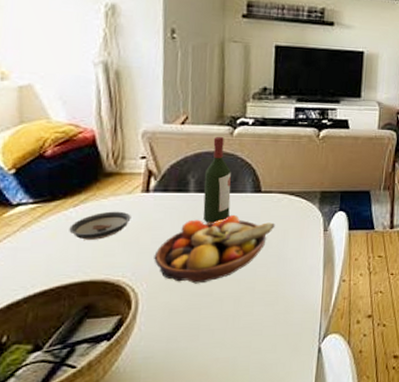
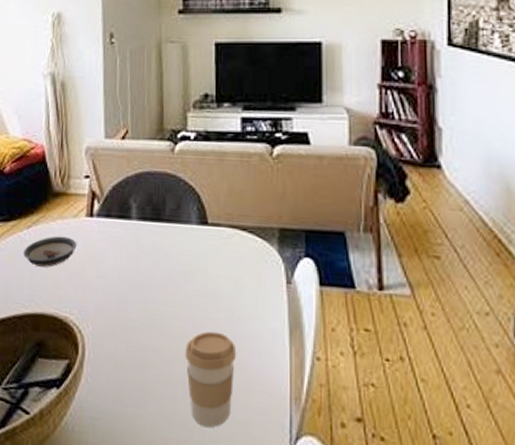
fruit bowl: present [154,216,275,284] -> none [99,251,226,335]
wine bottle: present [203,136,231,223] -> none [146,153,175,260]
coffee cup: none [235,273,281,343] -> present [185,331,237,427]

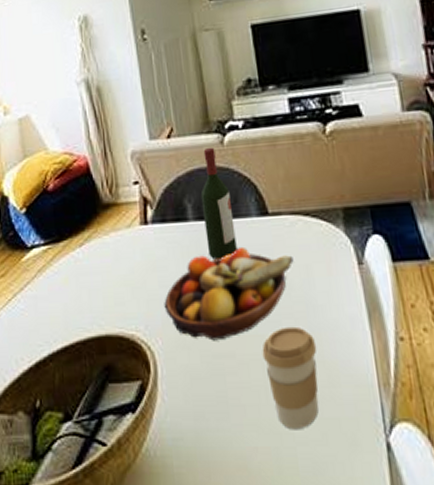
saucer: present [23,236,77,267] -> none [79,249,135,286]
fruit bowl: none [99,251,226,335] -> present [164,248,294,341]
wine bottle: none [146,153,175,260] -> present [200,147,237,260]

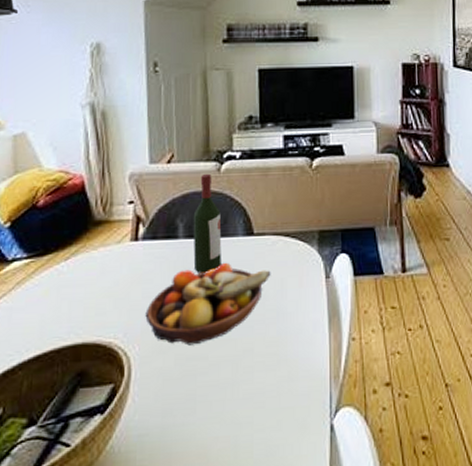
coffee cup: present [262,326,319,428] -> none [233,331,282,419]

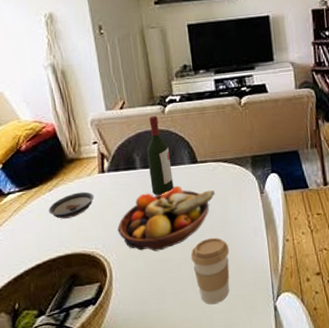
saucer: none [61,263,121,297] -> present [48,191,94,219]
coffee cup: none [233,331,282,419] -> present [190,237,230,304]

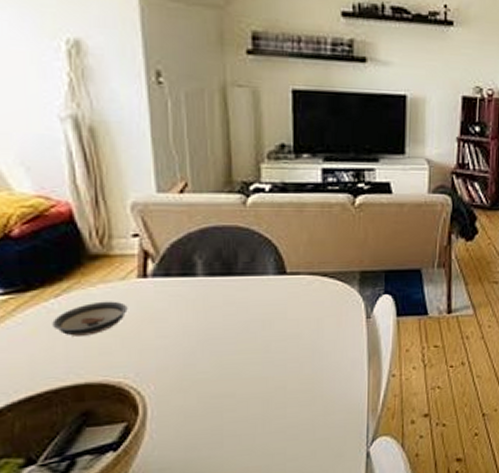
fruit bowl: present [117,186,215,252] -> none [160,303,306,384]
wine bottle: present [146,115,174,196] -> none [214,206,249,313]
coffee cup: present [190,237,230,304] -> none [263,369,317,450]

